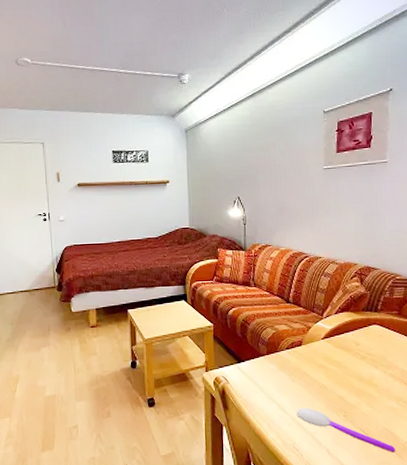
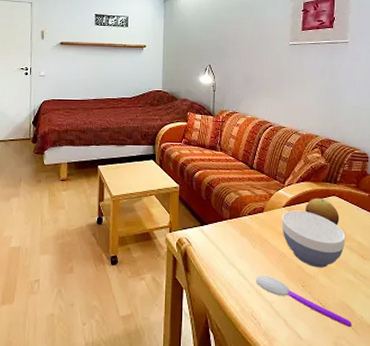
bowl: none [321,341,388,397] -> present [282,210,346,268]
fruit: none [345,327,381,354] -> present [305,198,340,225]

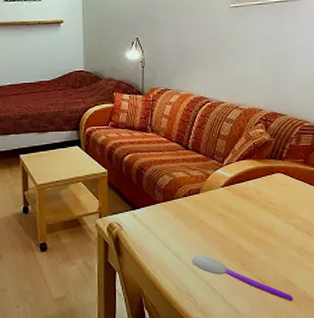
bowl: present [282,210,346,268] -> none [220,189,290,246]
fruit: present [305,198,340,225] -> none [246,176,284,203]

